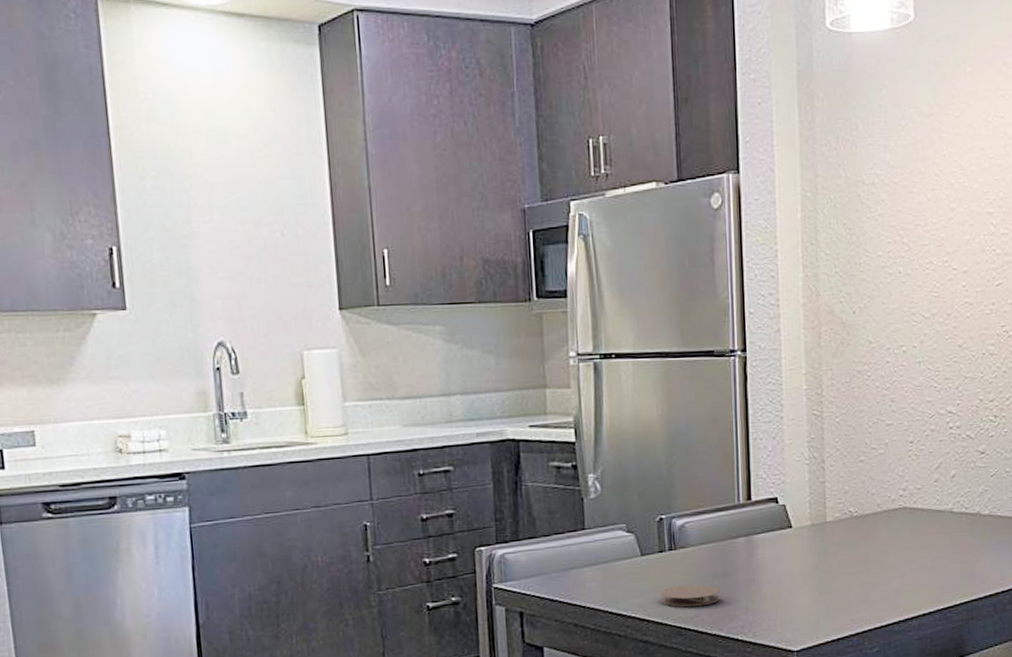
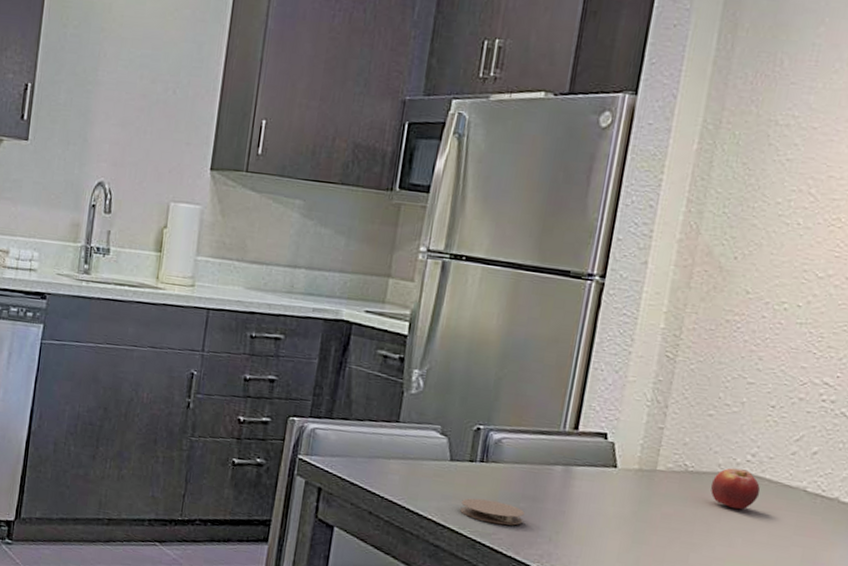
fruit: none [874,504,917,542] -> present [710,468,761,510]

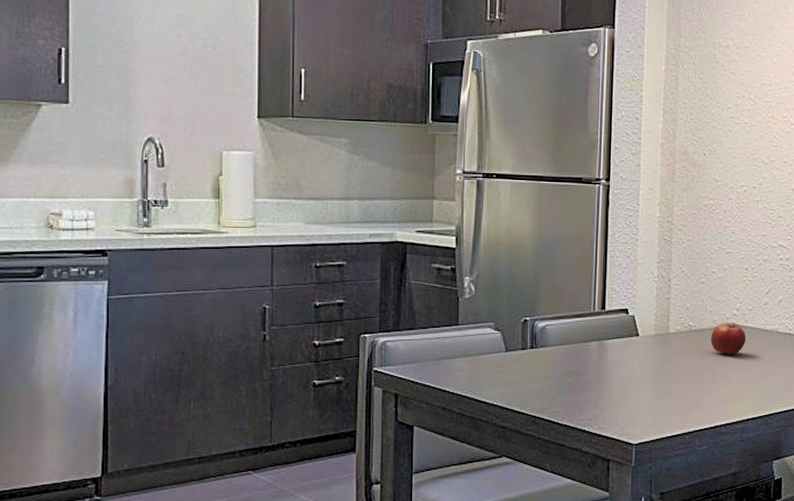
coaster: present [460,498,525,526] -> none [519,380,572,400]

